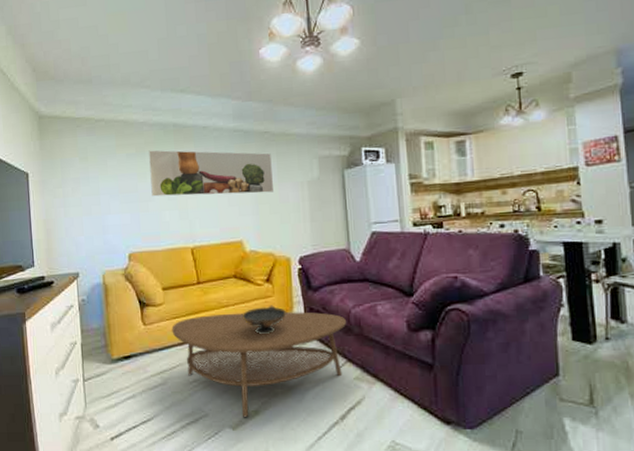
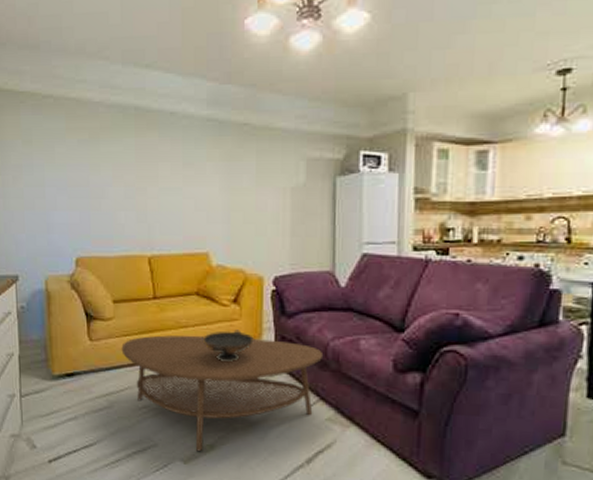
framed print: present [149,150,273,197] -> none [104,137,250,198]

